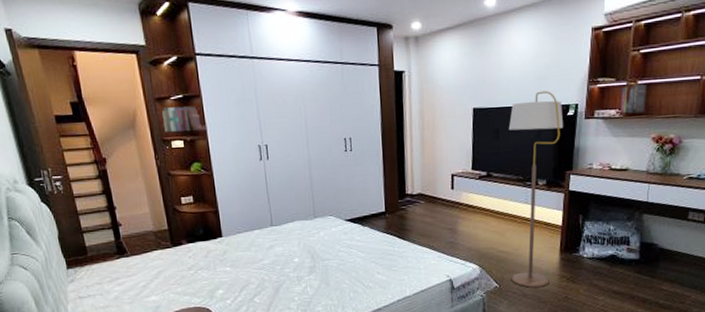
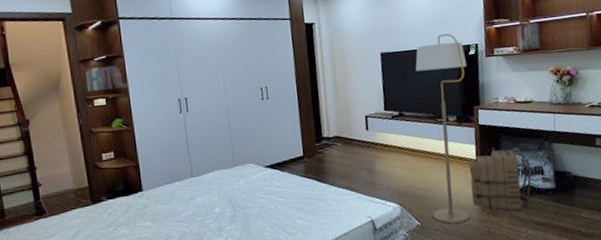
backpack: none [553,216,617,279] -> present [469,148,532,211]

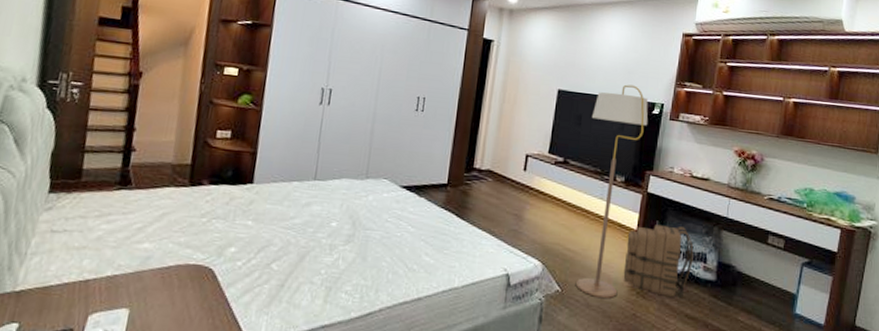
books: present [86,65,129,92] -> none [220,29,270,63]
books: present [516,22,540,51] -> none [704,93,732,124]

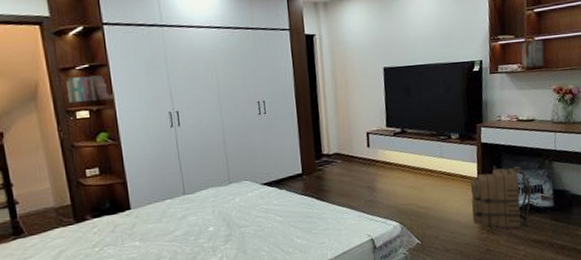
books: none [220,29,270,63] -> present [67,75,115,104]
floor lamp: present [575,84,648,299] -> none [418,49,471,242]
books: none [704,93,732,124] -> present [520,39,544,68]

